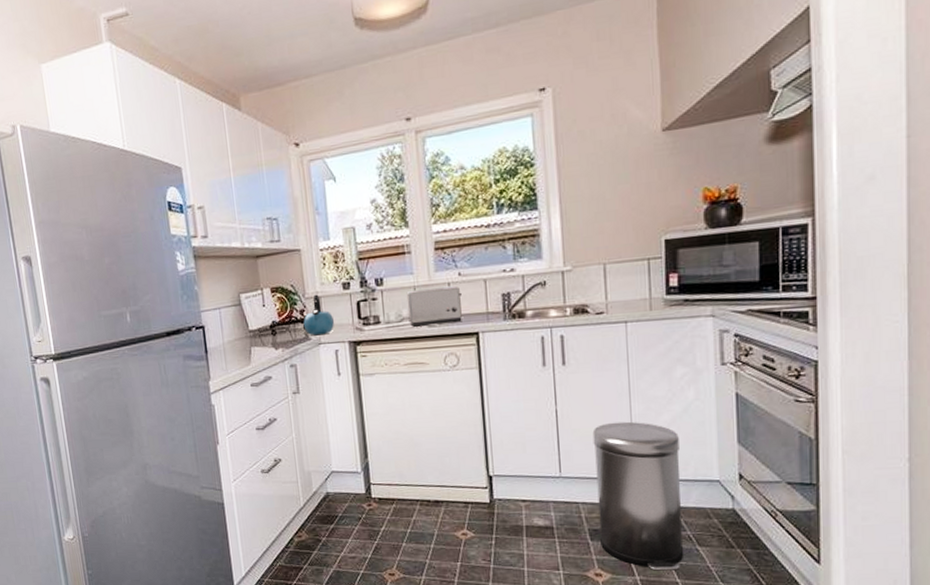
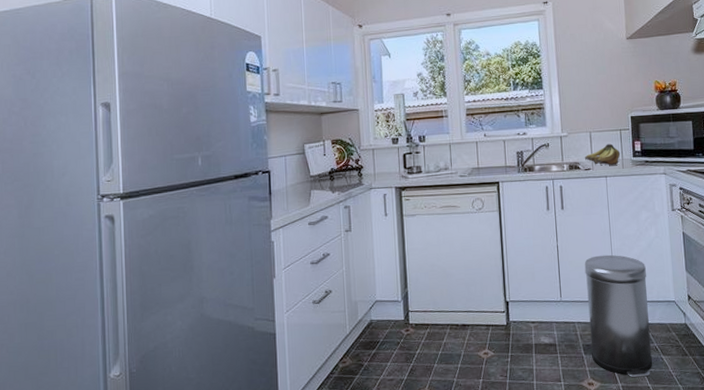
kettle: present [303,294,335,336] -> none [357,147,385,182]
toaster: present [406,285,462,327] -> none [443,144,487,176]
fruit: none [596,278,648,307] -> present [585,143,621,165]

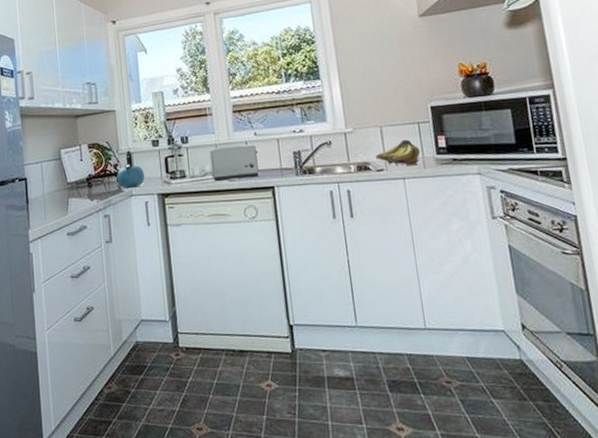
kettle: none [357,147,385,182] -> present [116,150,145,188]
toaster: none [443,144,487,176] -> present [209,144,259,181]
pedal bin: present [584,254,652,378] -> none [383,271,480,425]

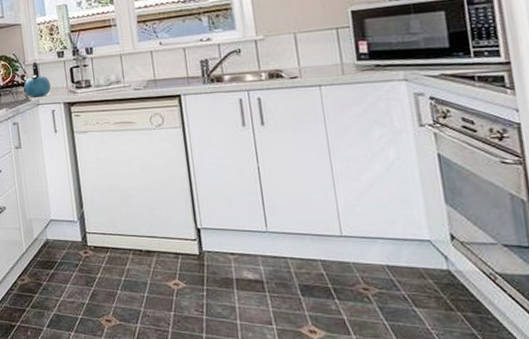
toaster: present [209,144,259,181] -> none [113,53,165,90]
fruit: present [376,139,421,165] -> none [289,45,339,72]

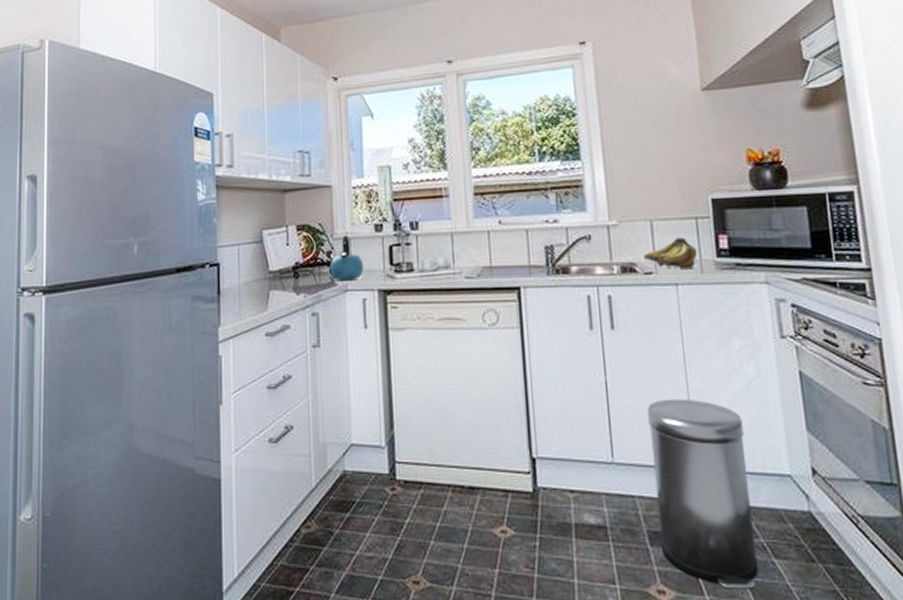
fruit: none [289,45,339,72] -> present [644,237,698,268]
pedal bin: none [295,179,400,331] -> present [647,398,758,589]

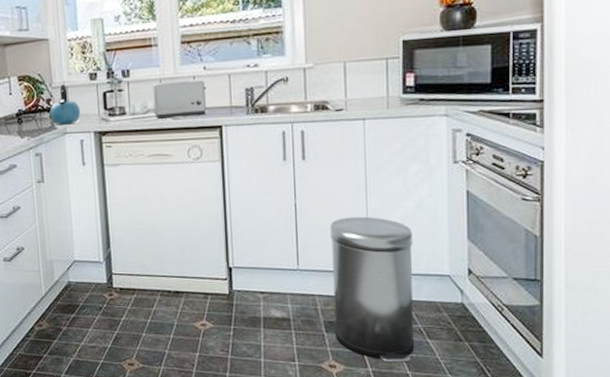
toaster: none [443,234,502,277] -> present [152,79,206,119]
fruit: present [644,237,698,268] -> none [336,76,386,105]

